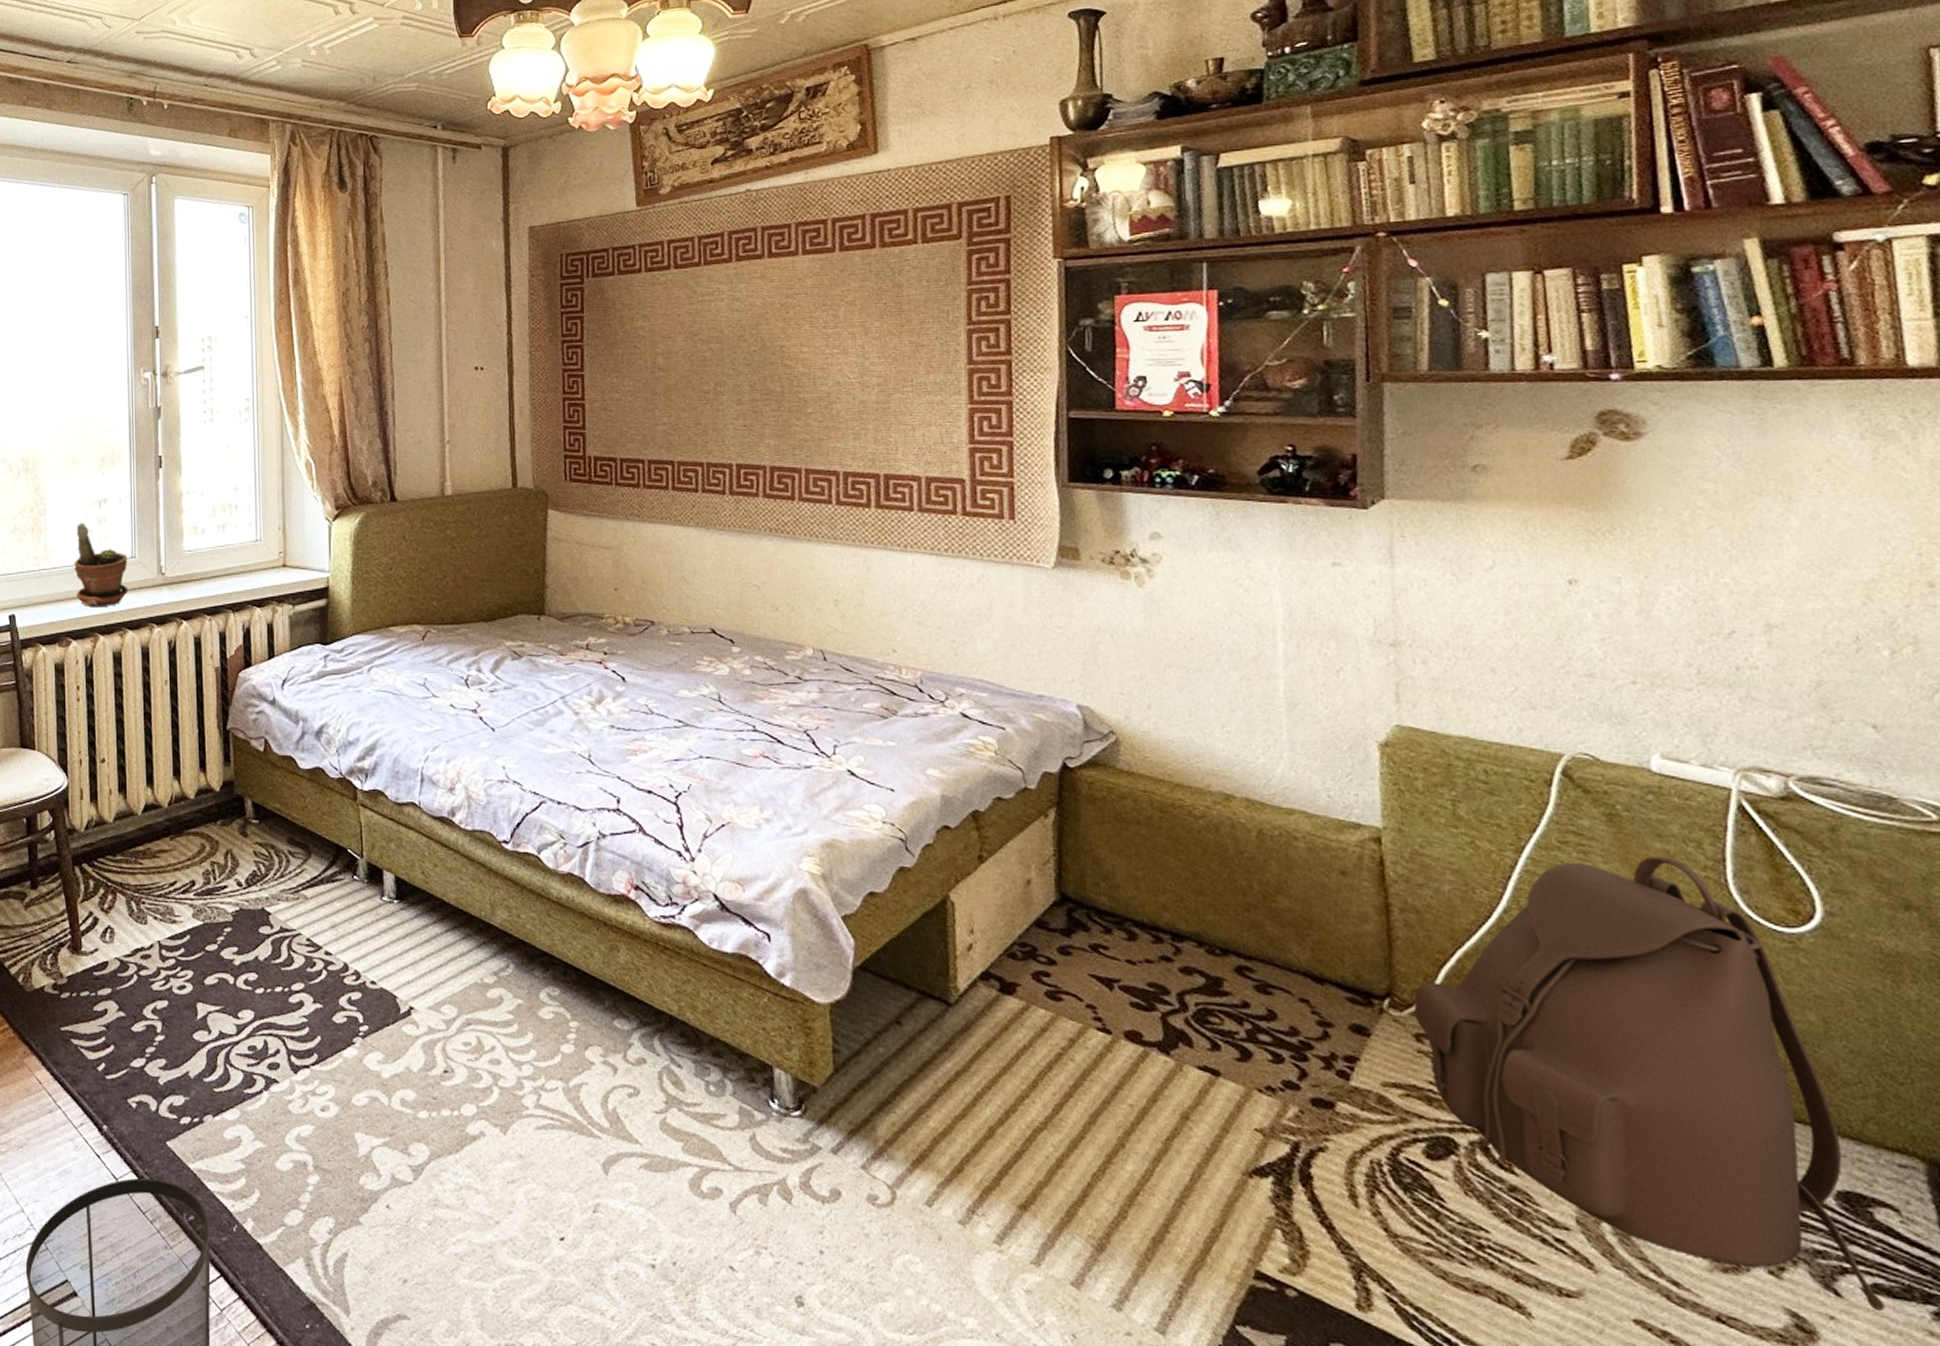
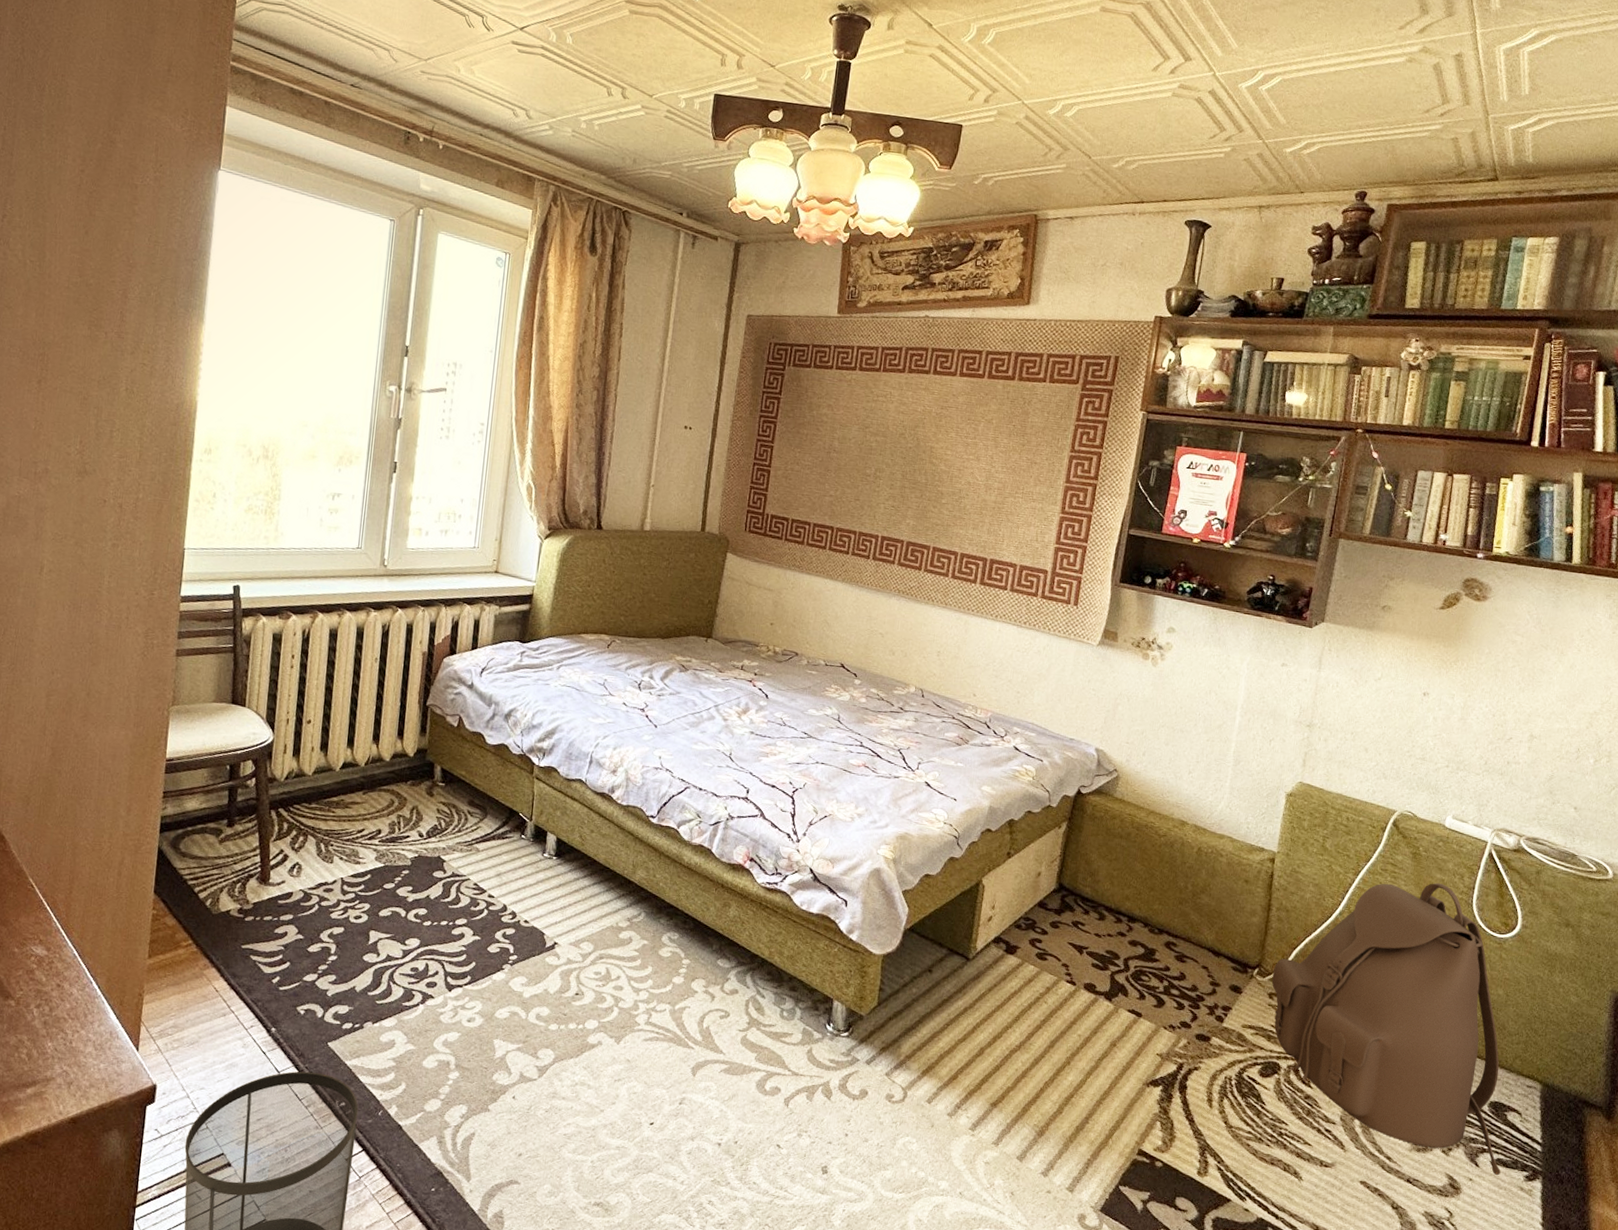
potted plant: present [74,522,129,608] -> none [301,511,354,589]

